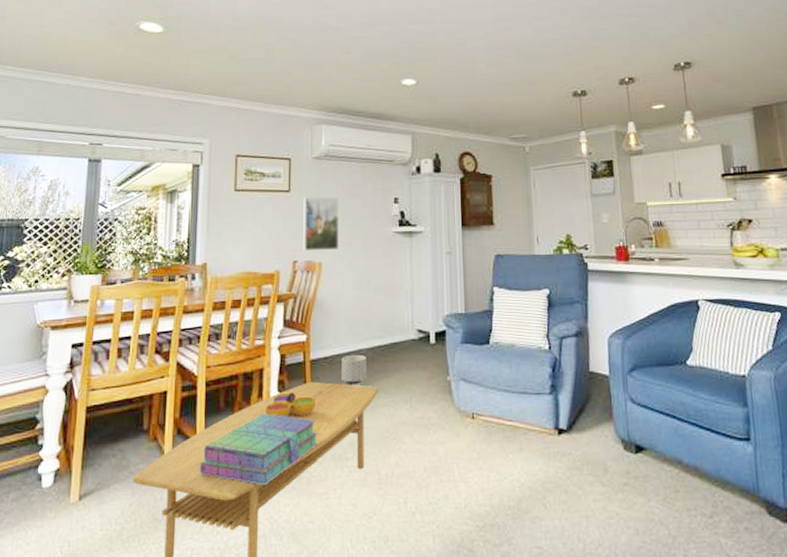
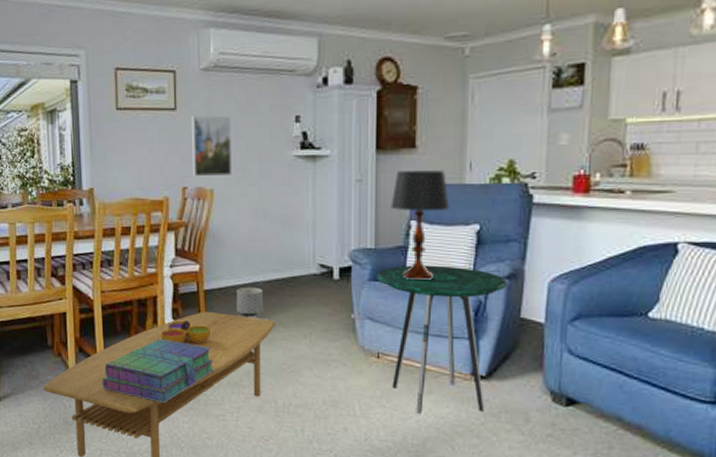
side table: none [468,326,576,473] -> present [377,265,507,414]
table lamp: none [476,244,524,342] -> present [391,170,449,281]

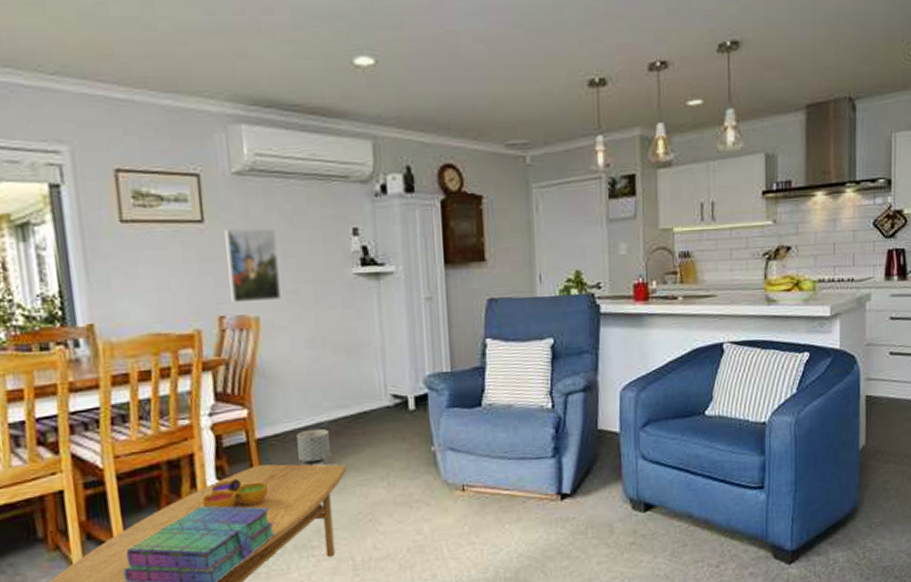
side table: present [377,265,507,414] -> none [456,383,583,544]
table lamp: present [391,170,449,281] -> none [464,284,523,403]

